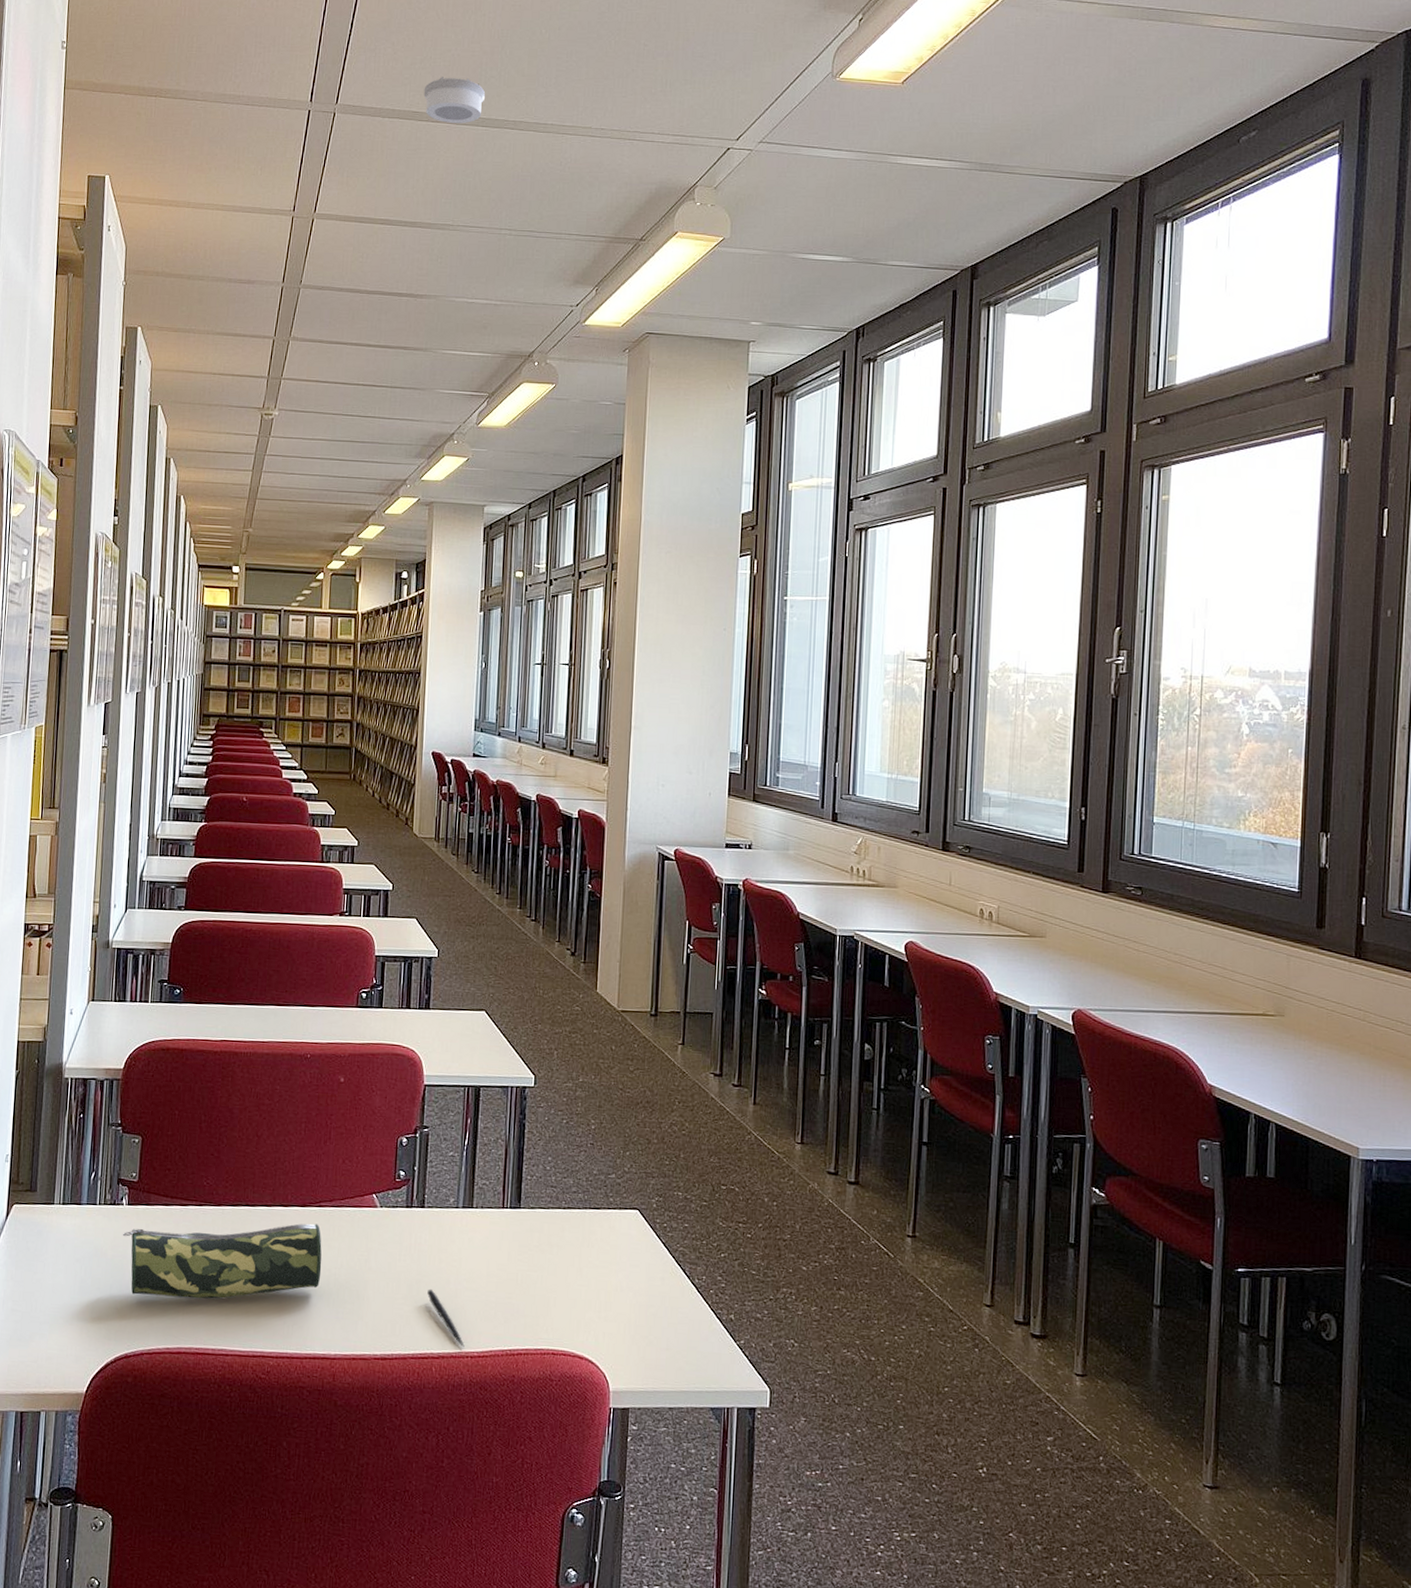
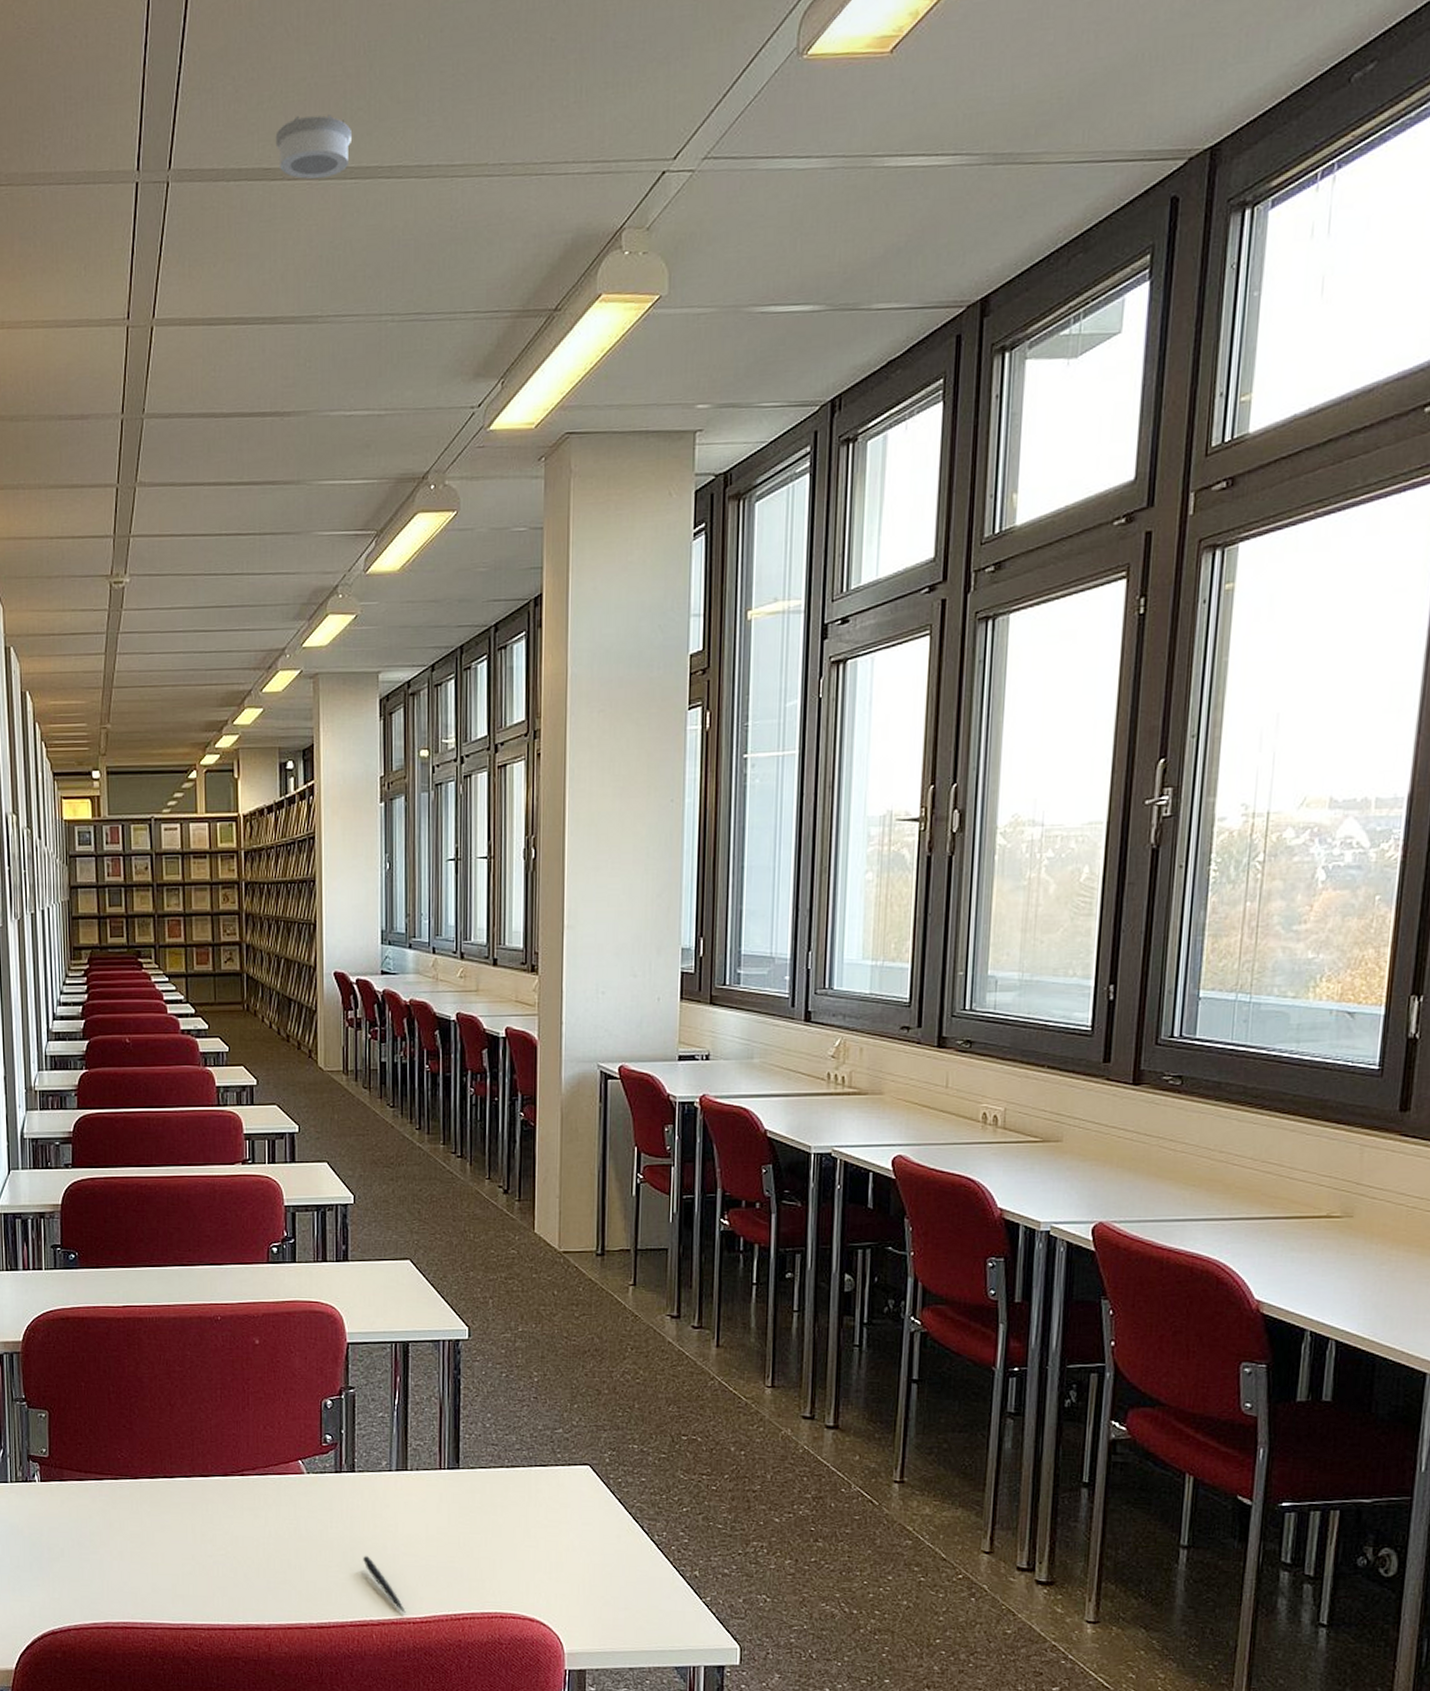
pencil case: present [122,1223,322,1299] -> none [37,1493,249,1574]

